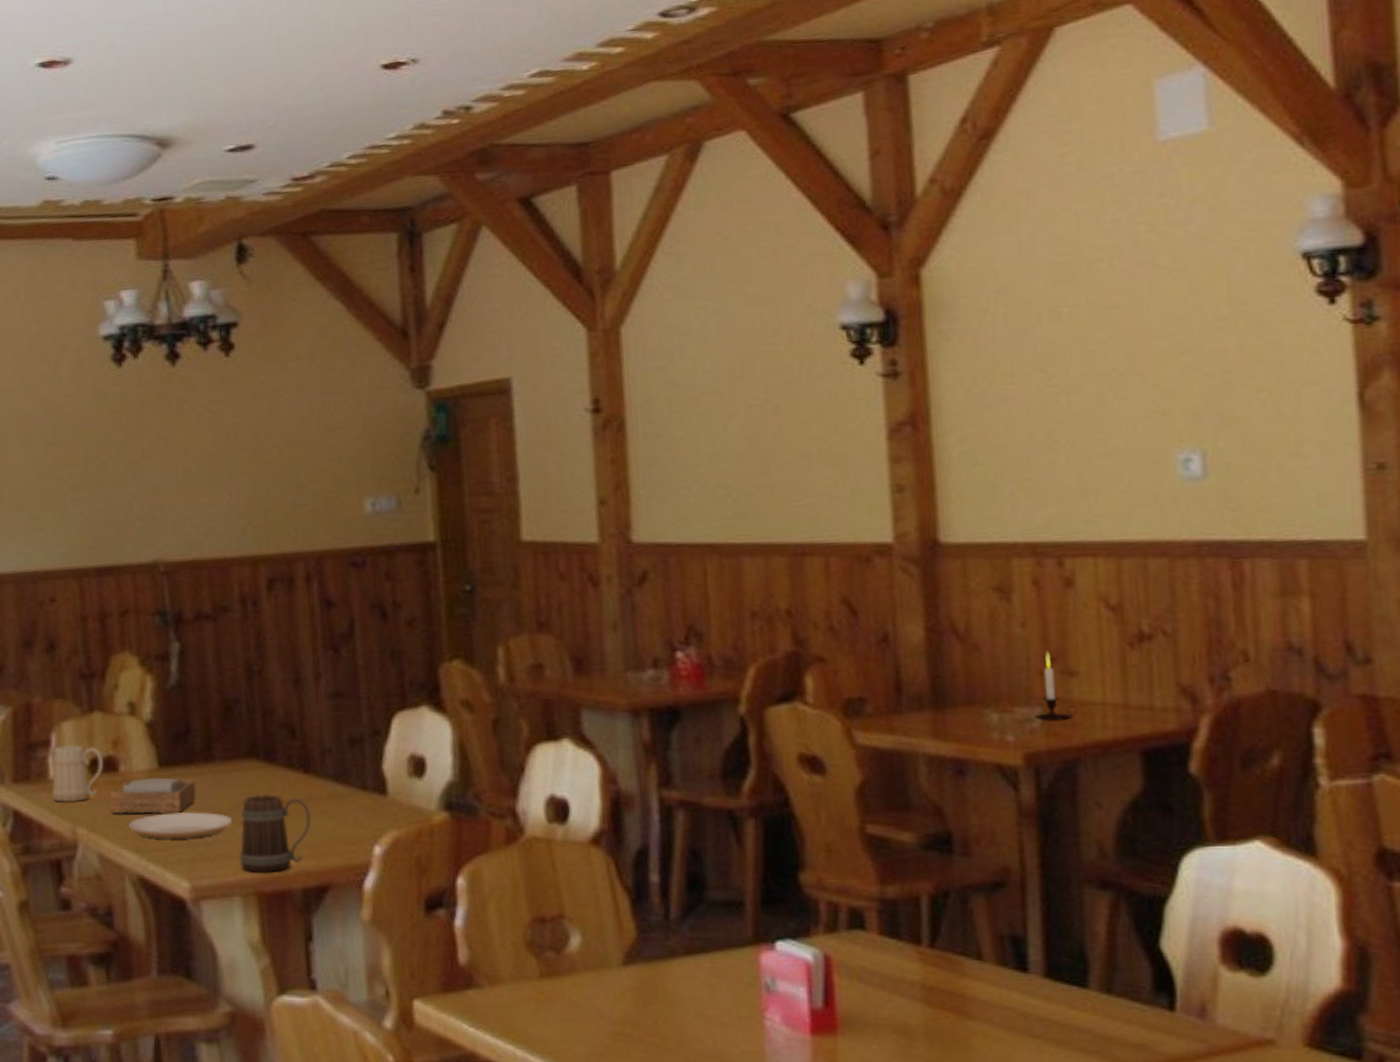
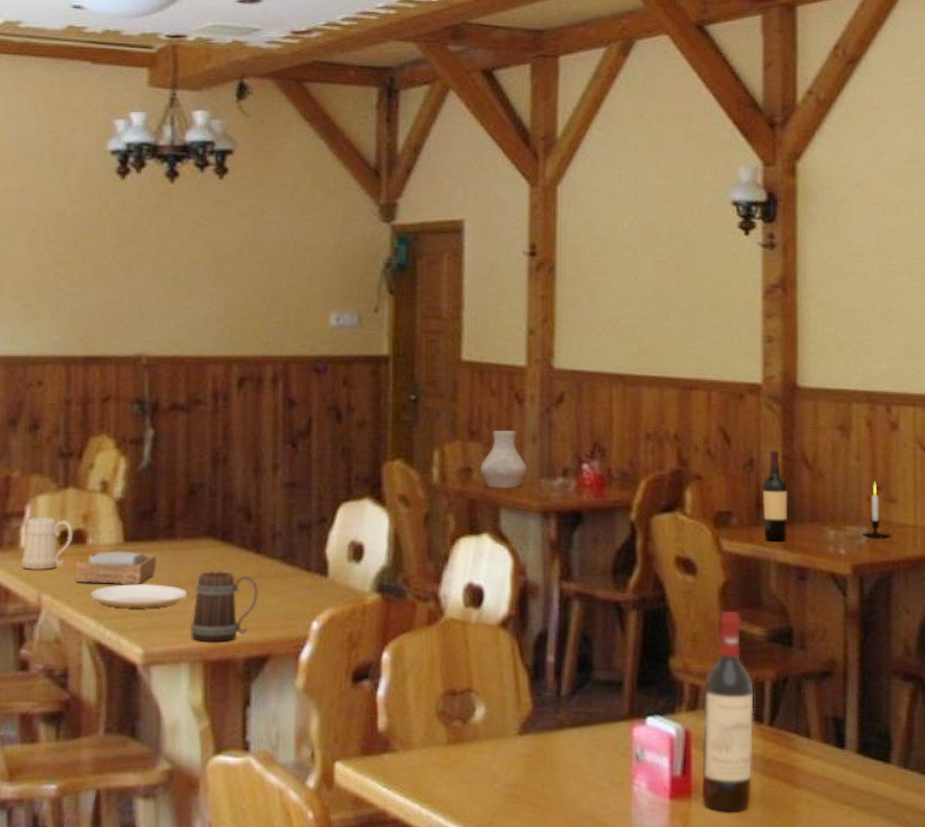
vase: none [553,618,610,687] -> present [480,431,527,490]
wine bottle: none [843,814,913,1049] -> present [701,610,754,812]
wine bottle: none [903,621,938,731] -> present [762,450,788,542]

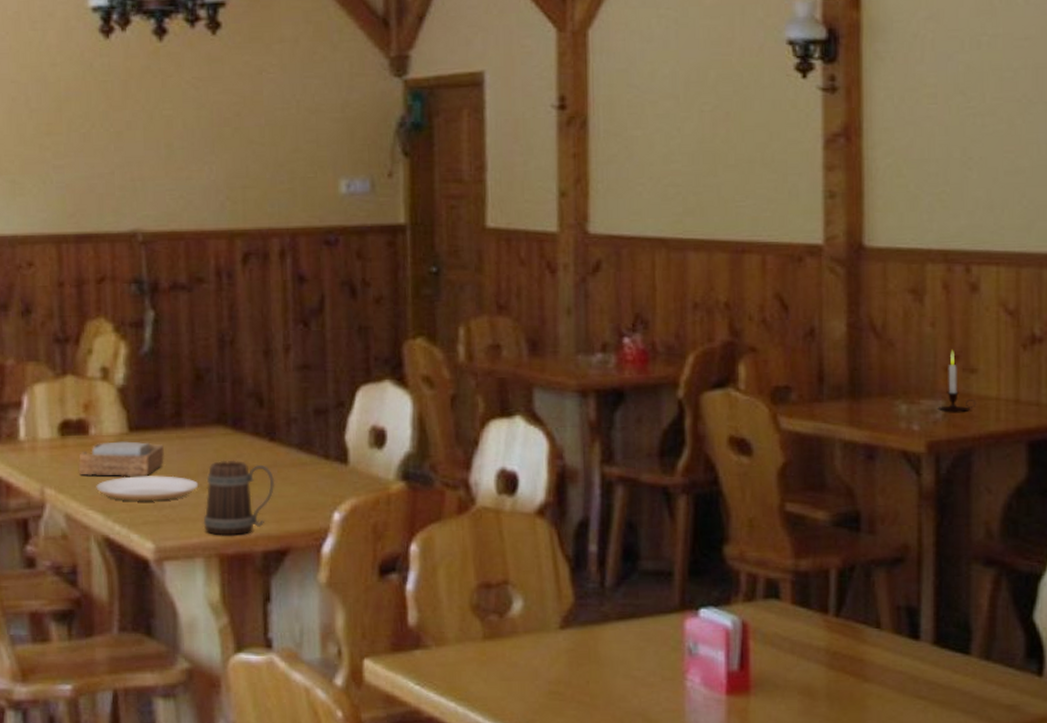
beer mug: present [21,516,73,571] -> none [21,406,75,464]
vase: present [480,431,527,490] -> none [510,303,562,367]
wine bottle: present [701,610,754,812] -> none [760,493,818,708]
wine bottle: present [762,450,788,542] -> none [825,317,854,419]

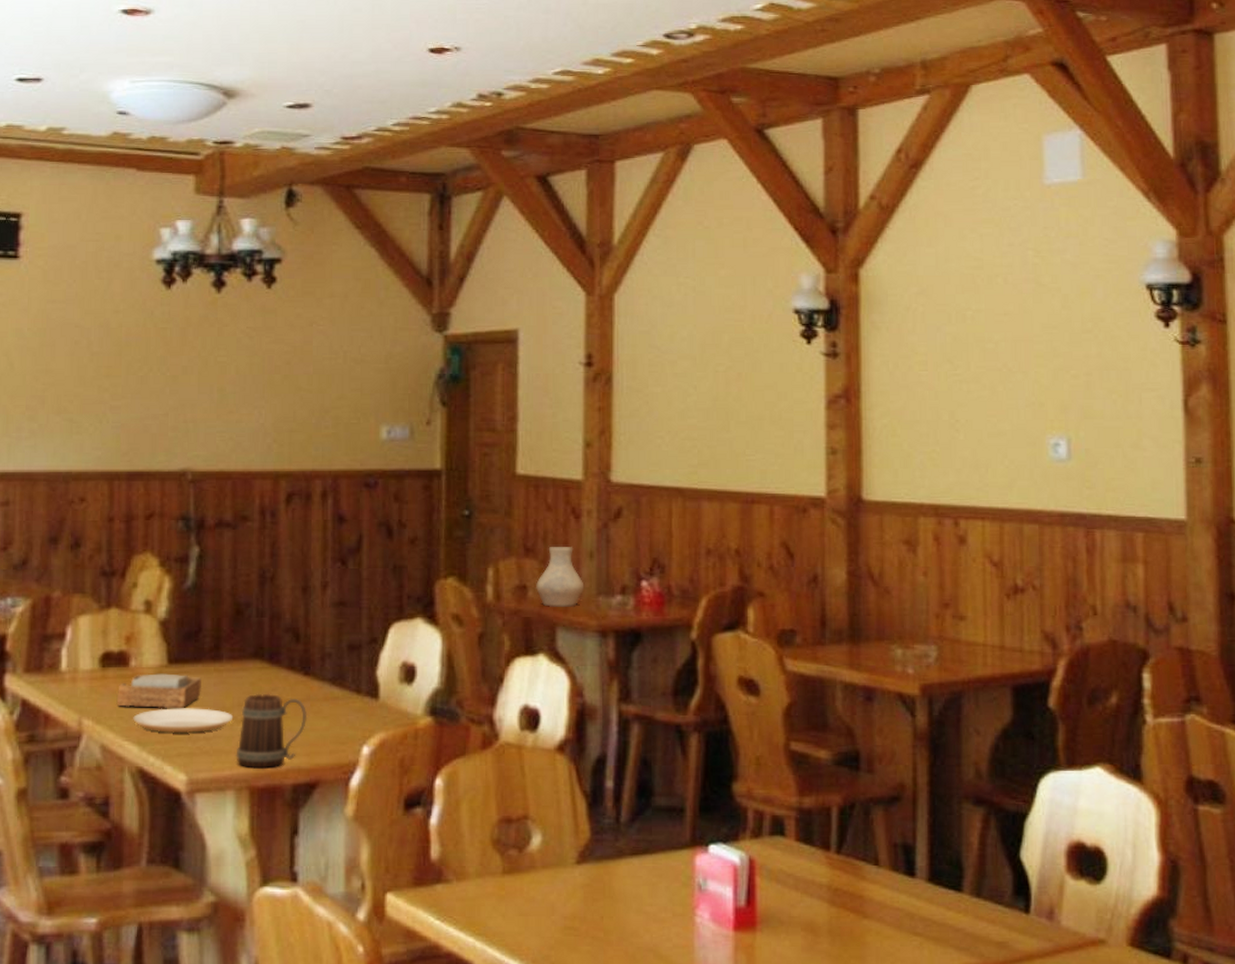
vase: none [510,303,562,367] -> present [536,547,585,608]
candle: present [938,349,976,413] -> none [930,597,965,658]

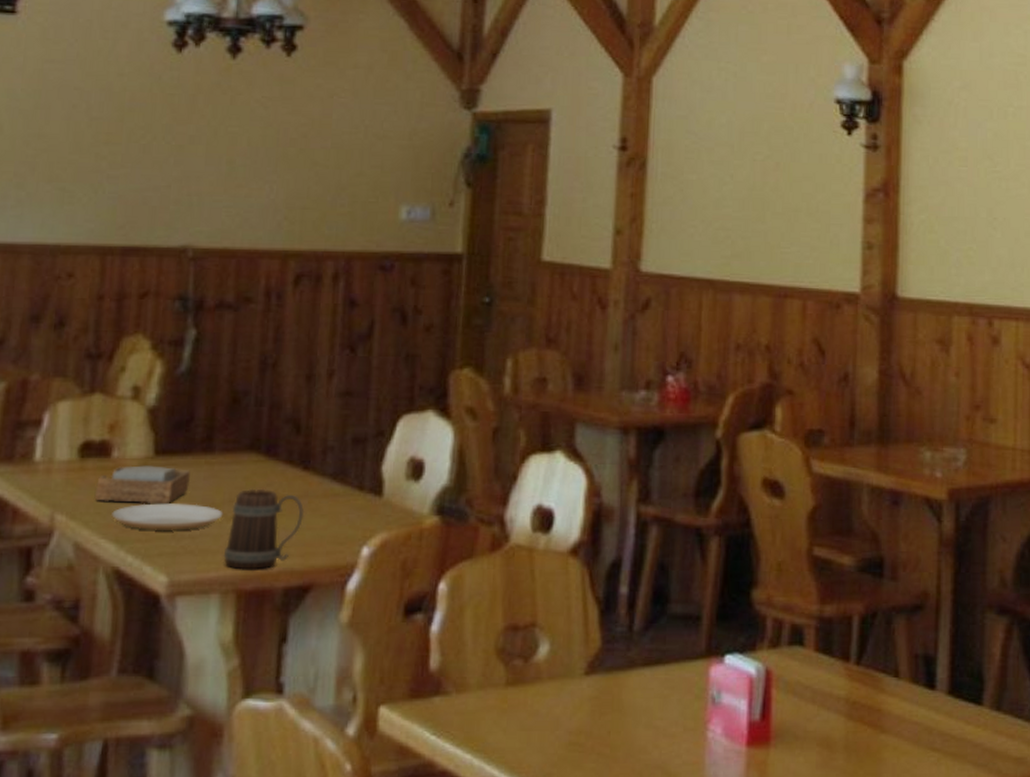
vase: present [536,547,585,608] -> none [556,338,608,403]

